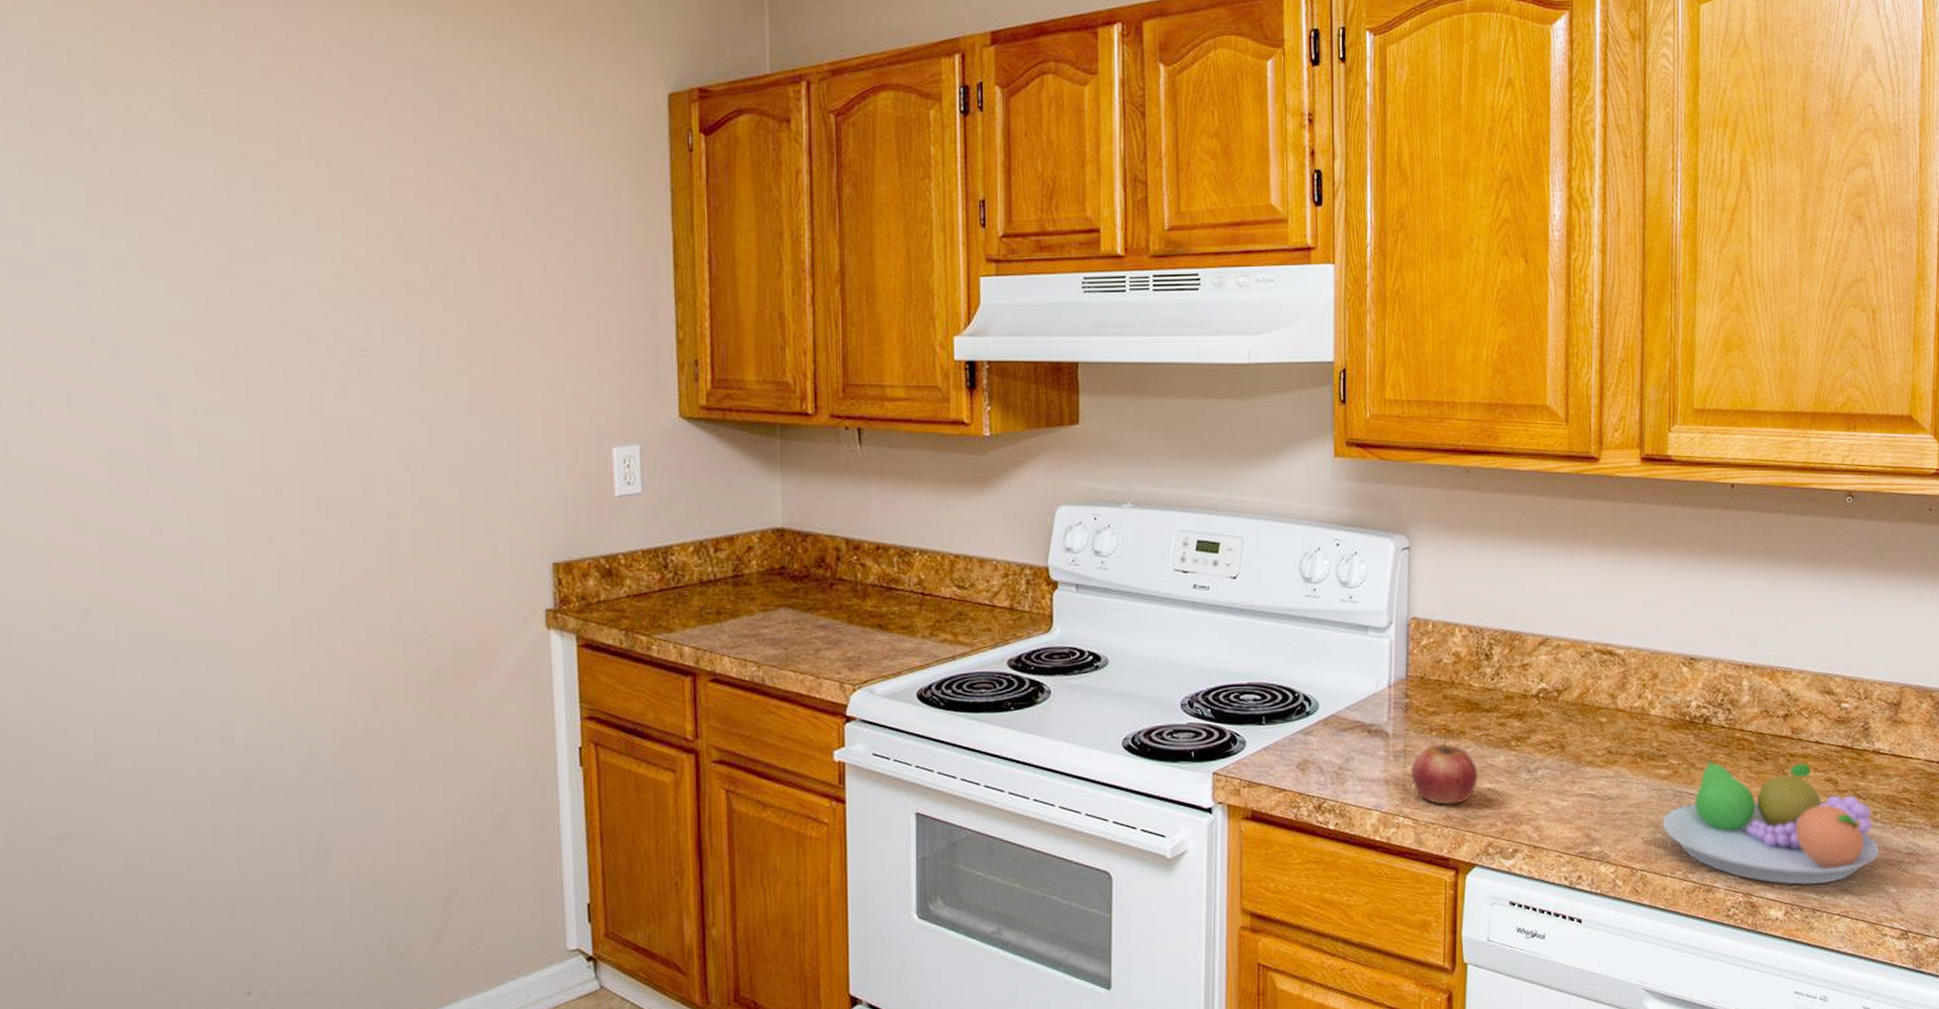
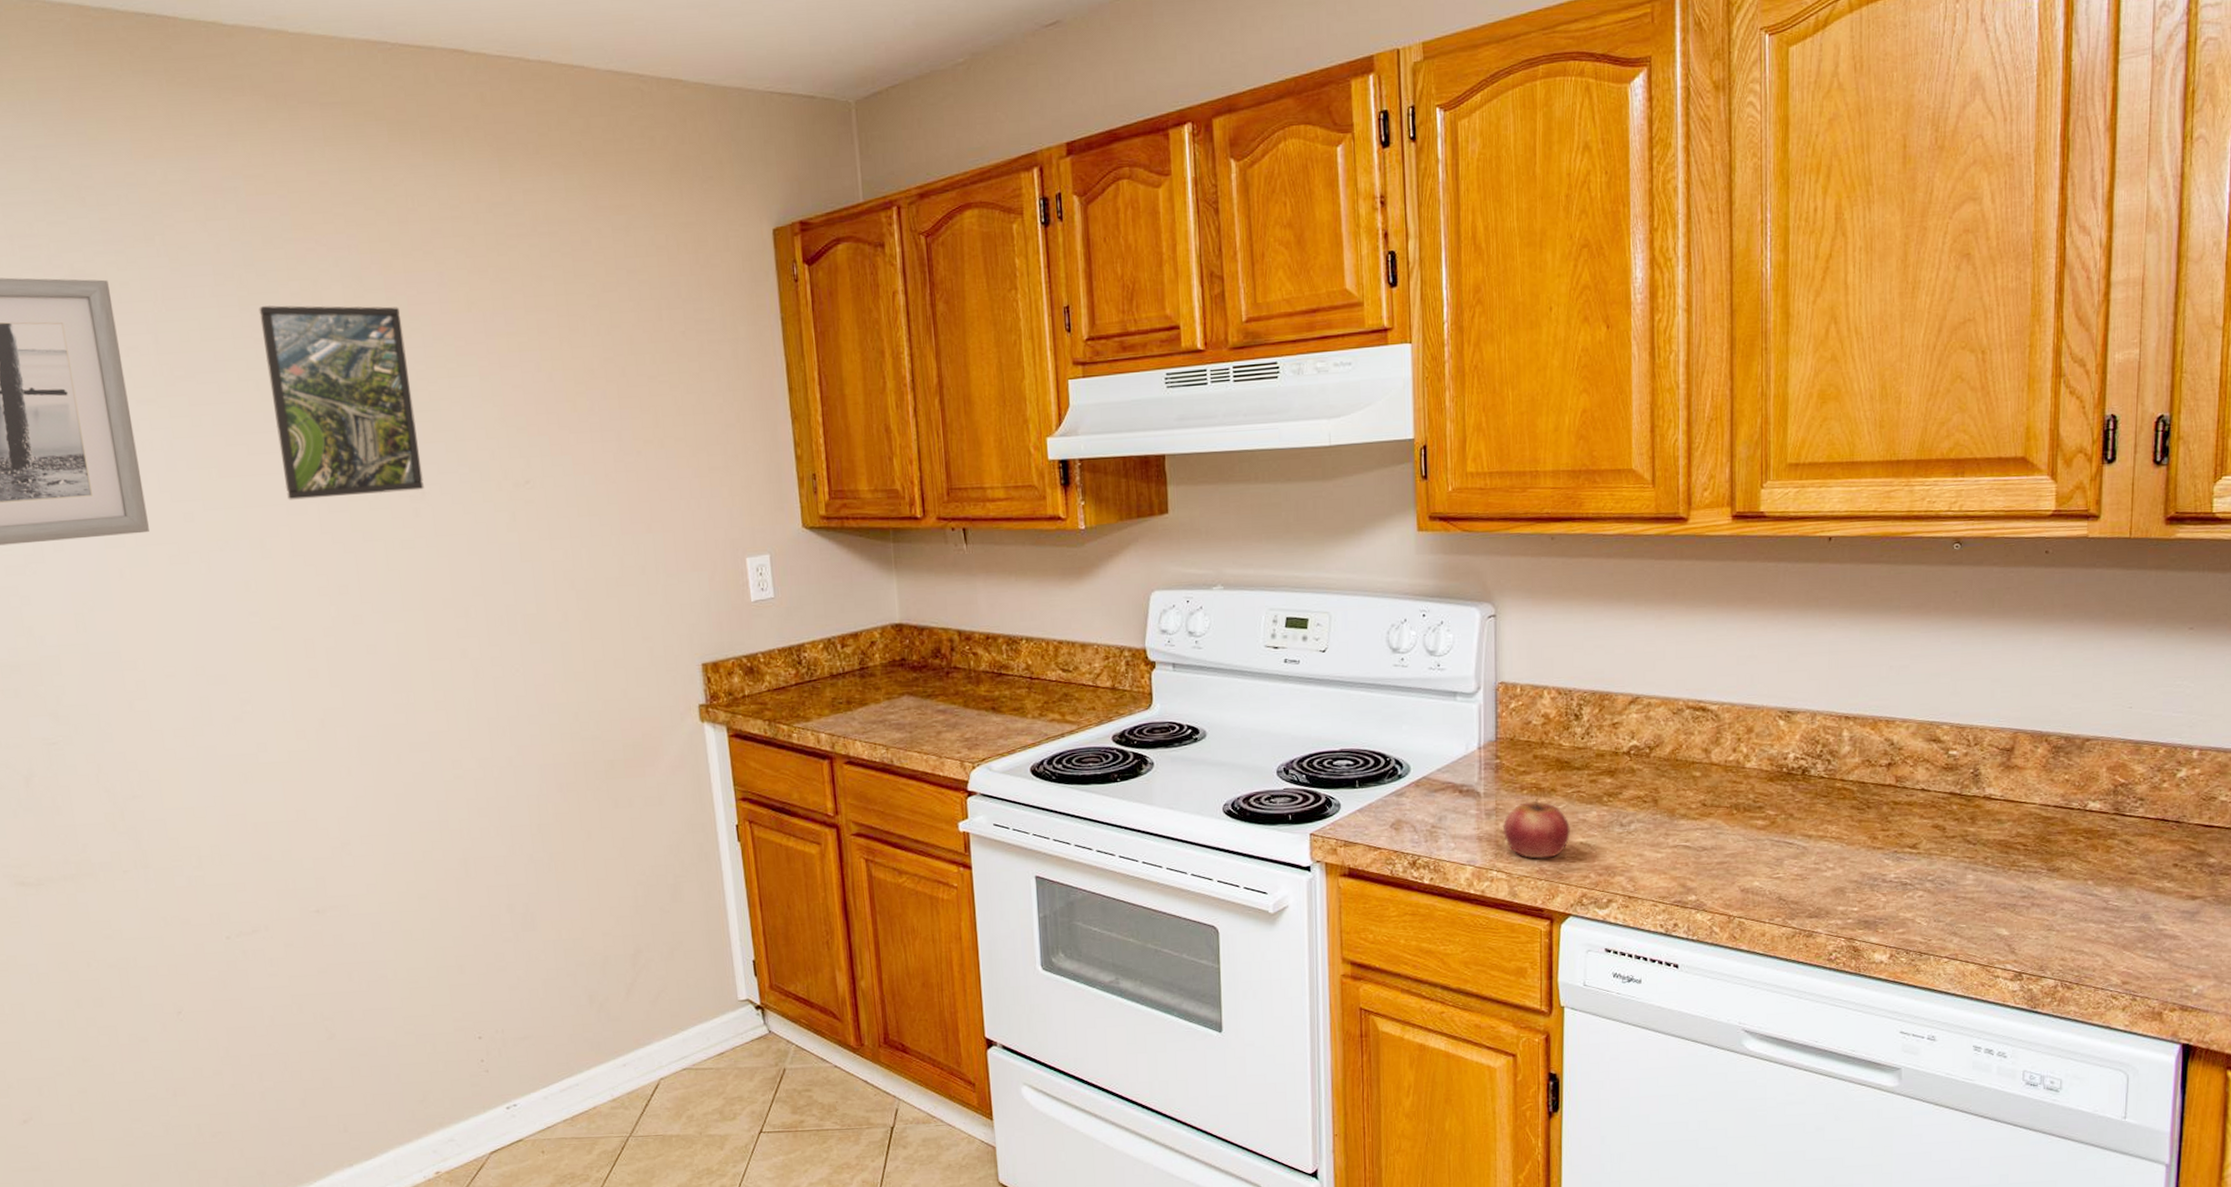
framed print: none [55,129,239,353] -> present [259,304,424,500]
fruit bowl: present [1662,760,1880,886] -> none [1759,809,1991,930]

